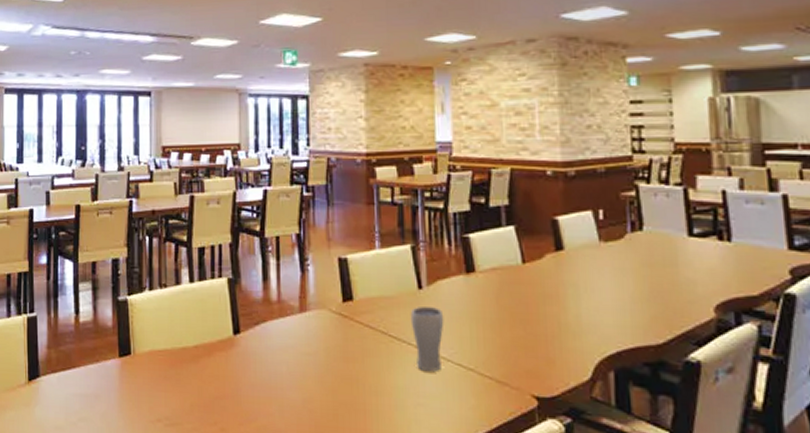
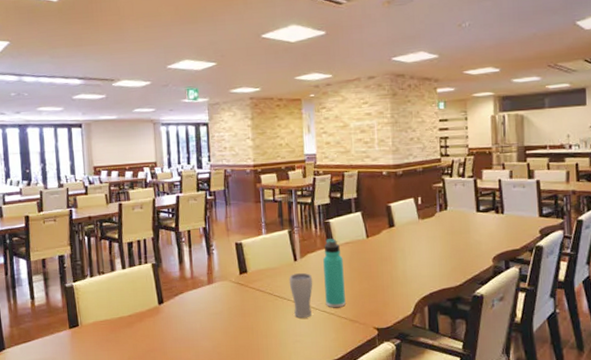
thermos bottle: none [459,260,491,362] -> present [323,238,346,308]

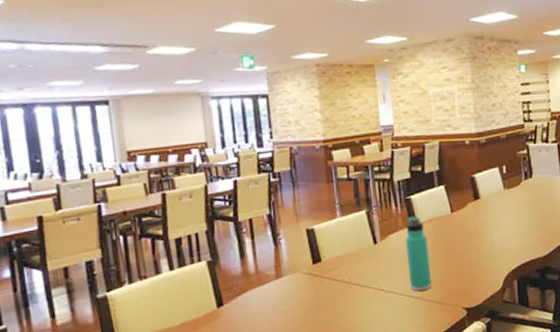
drinking glass: present [289,273,313,319] -> none [369,256,396,307]

